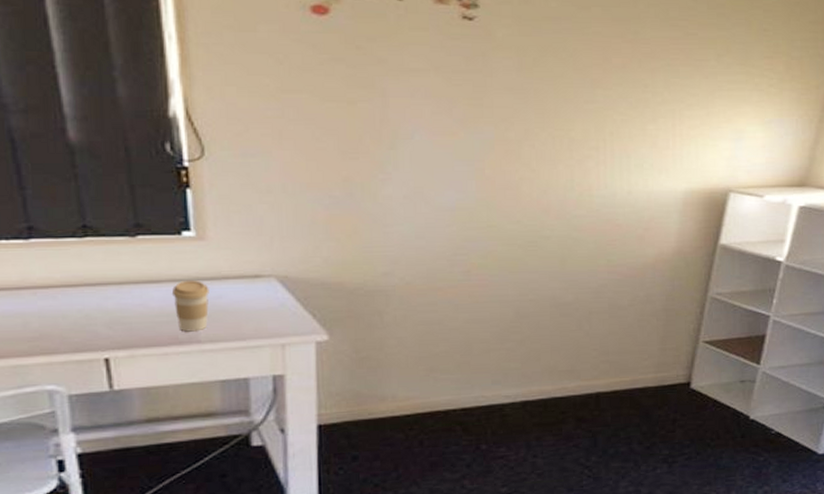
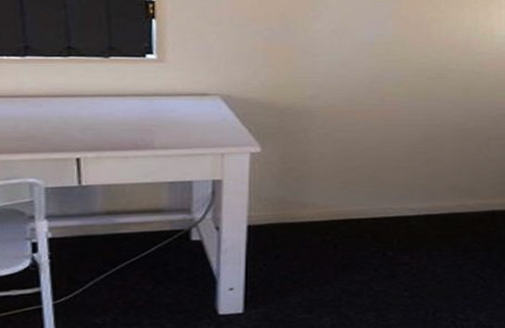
coffee cup: present [172,279,209,332] -> none [135,95,165,139]

